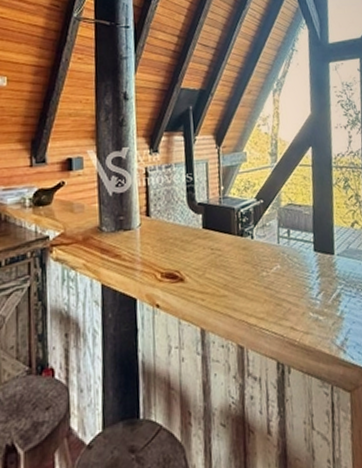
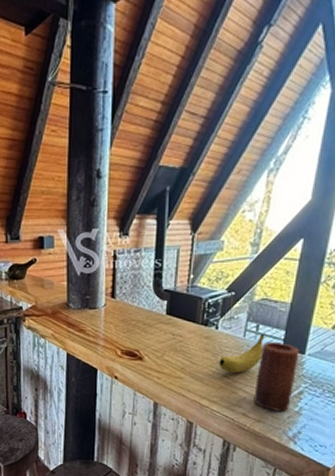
fruit: none [259,237,298,284] -> present [219,333,265,373]
candle: none [295,245,332,319] -> present [254,341,300,411]

